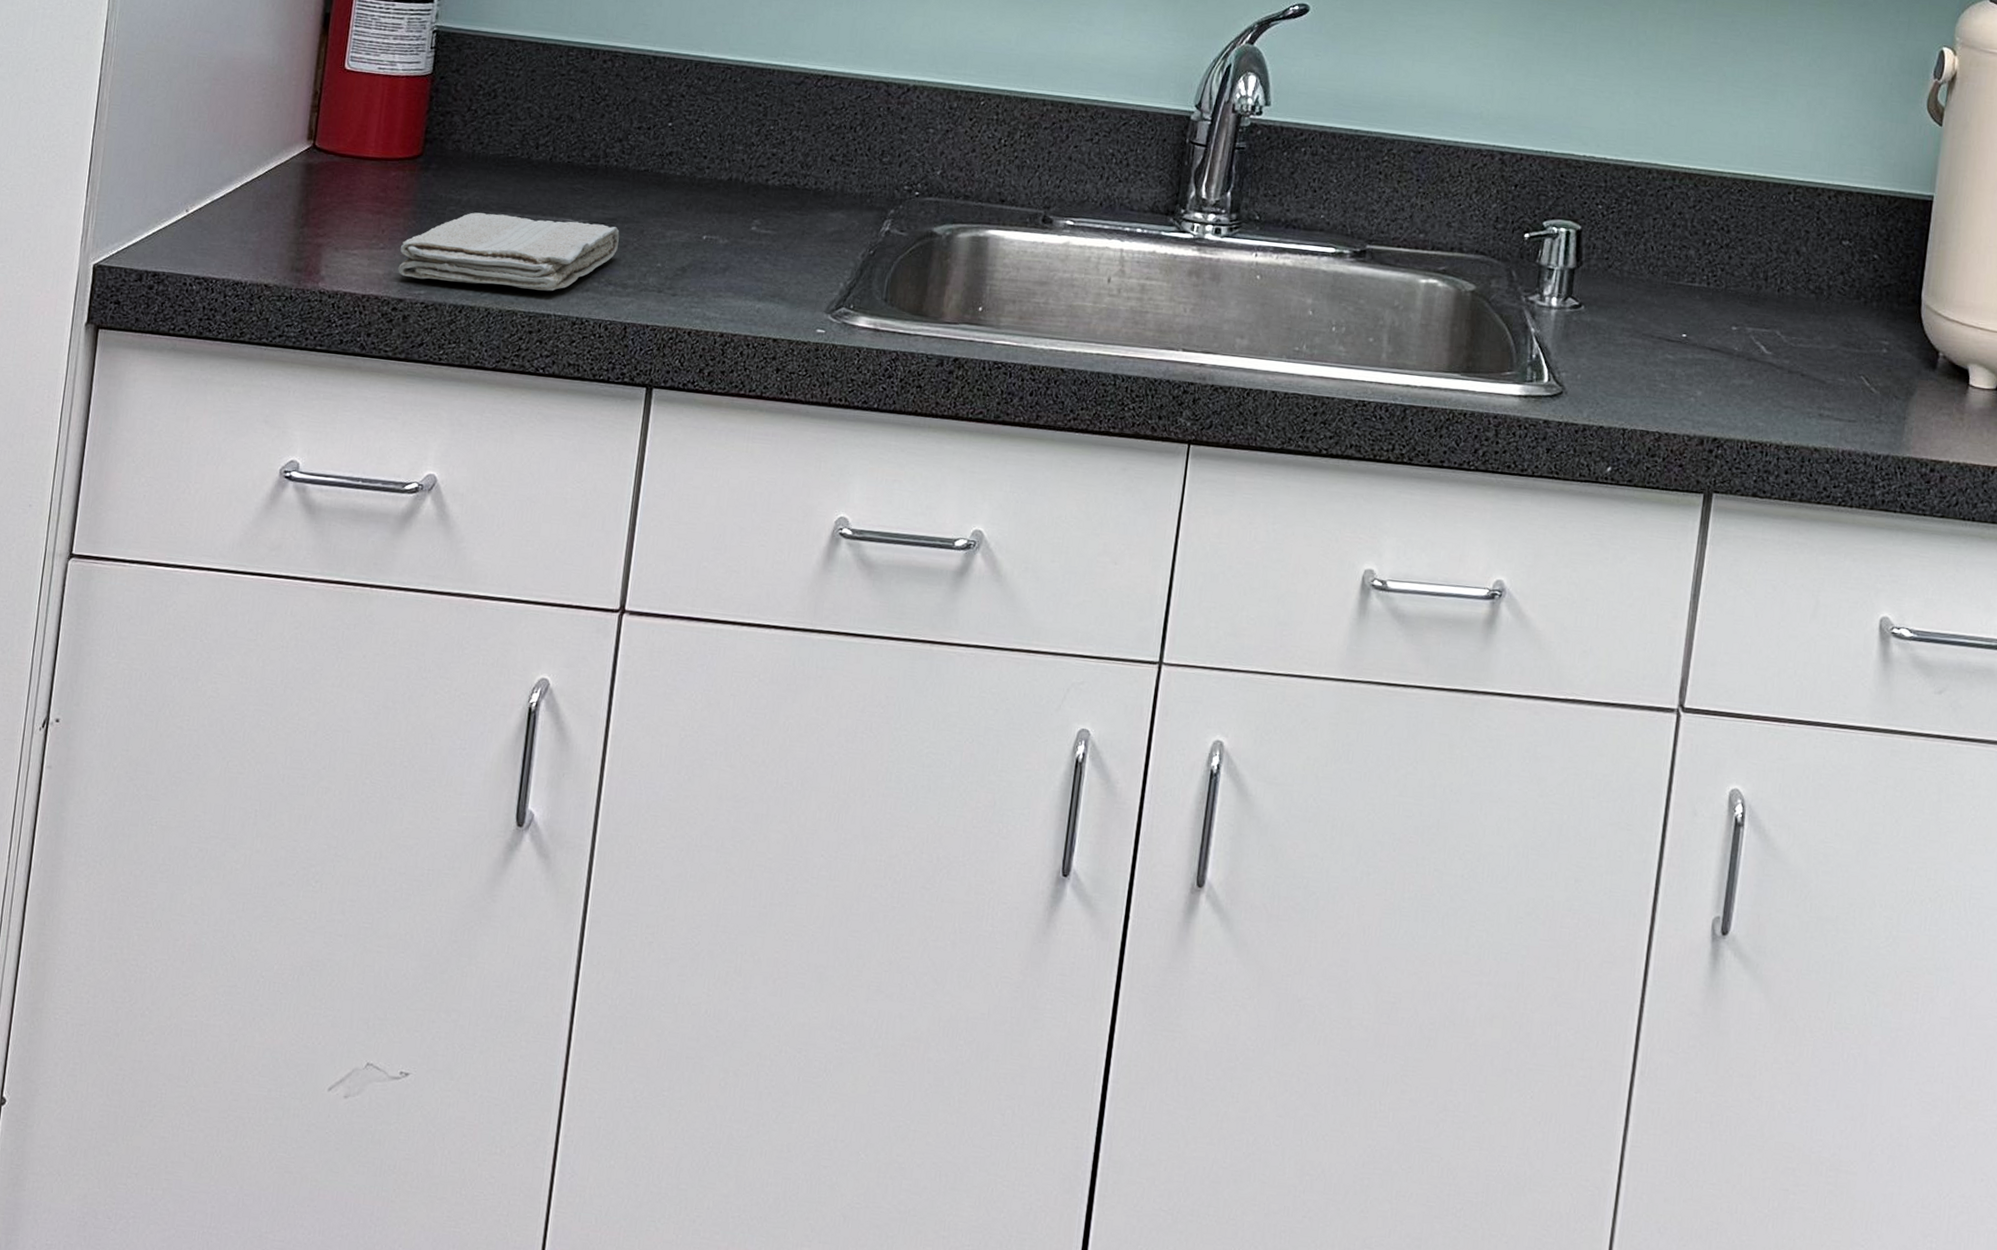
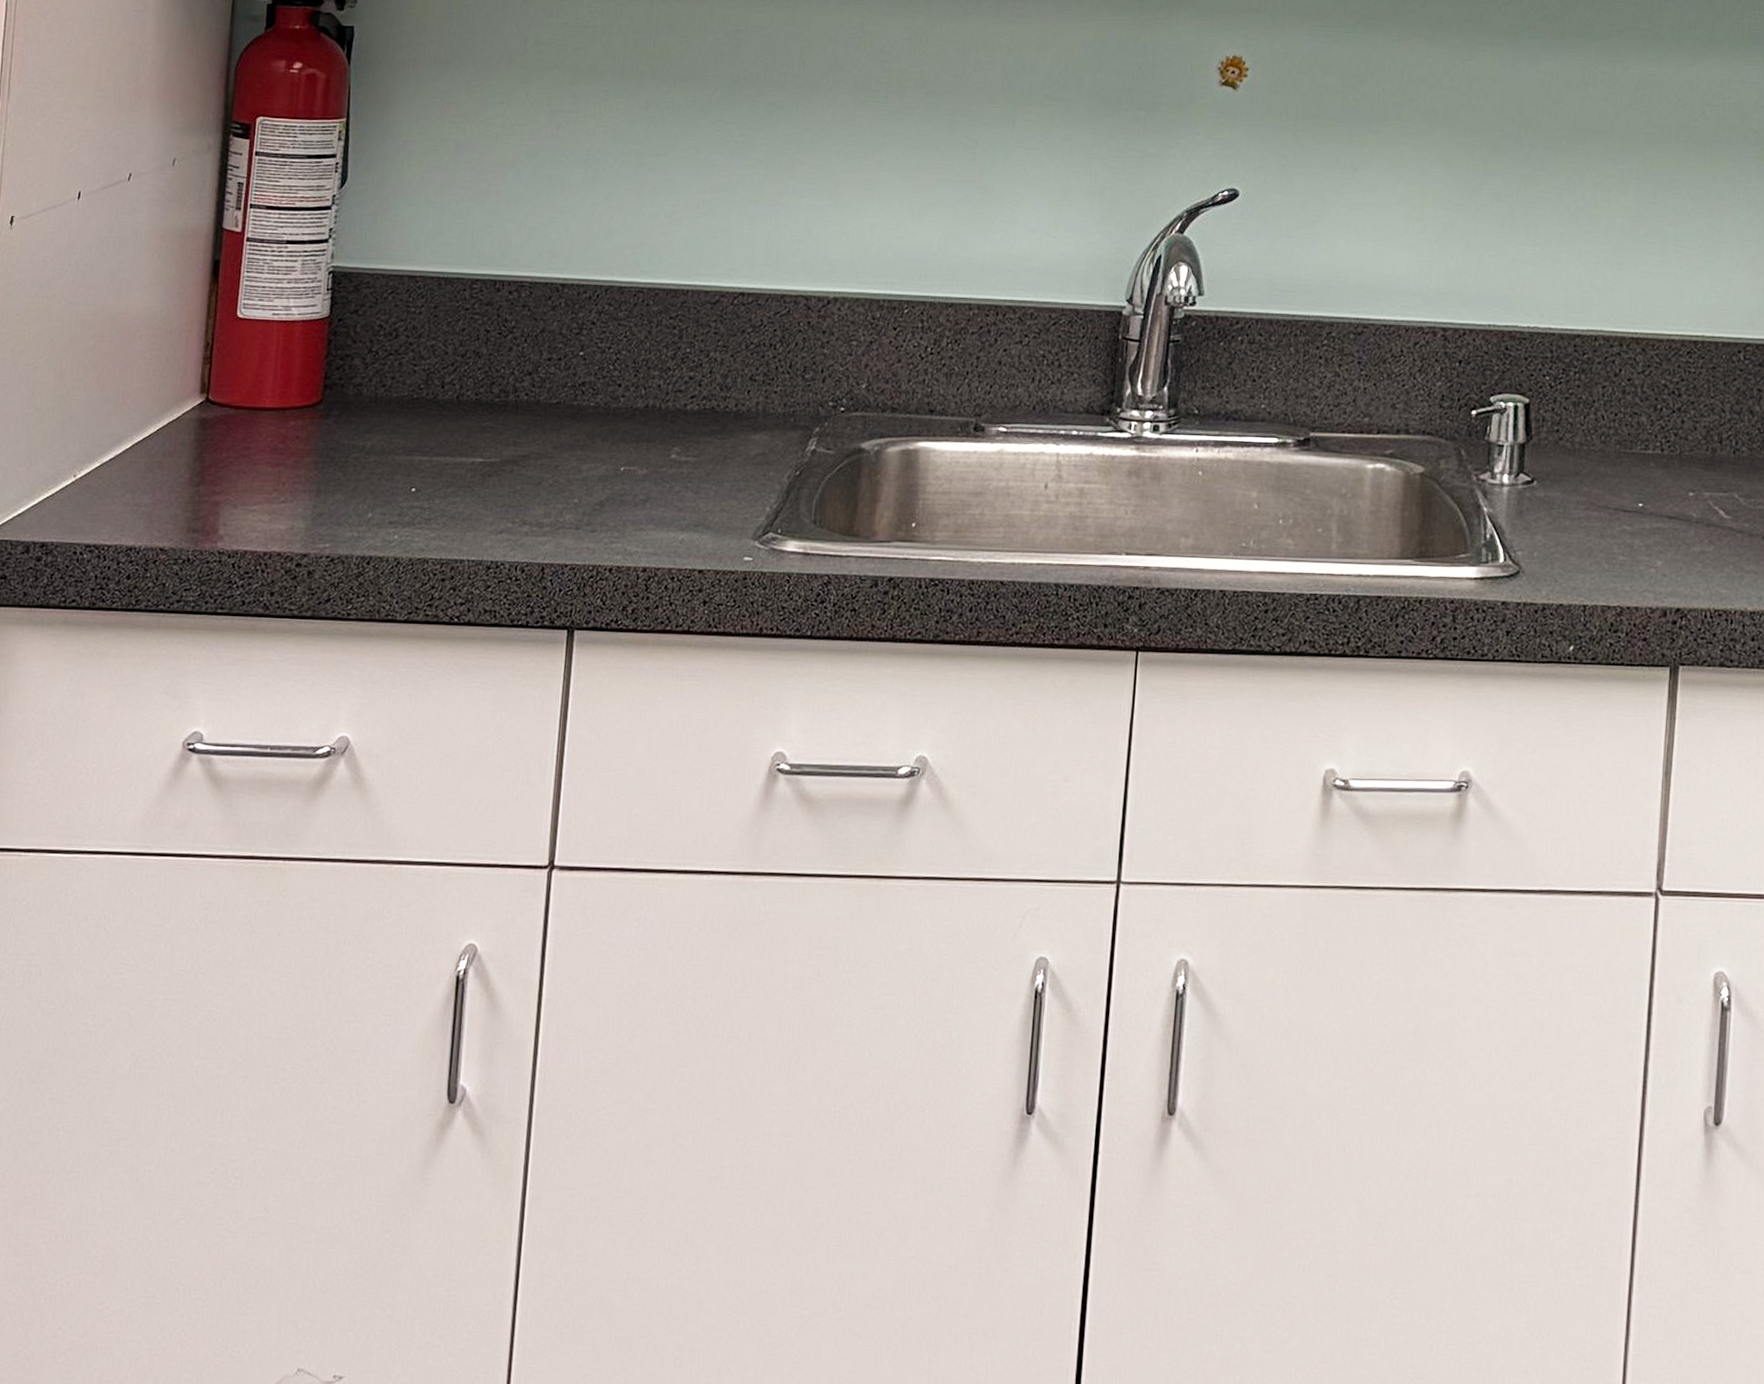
washcloth: present [398,212,620,291] -> none [301,458,533,536]

